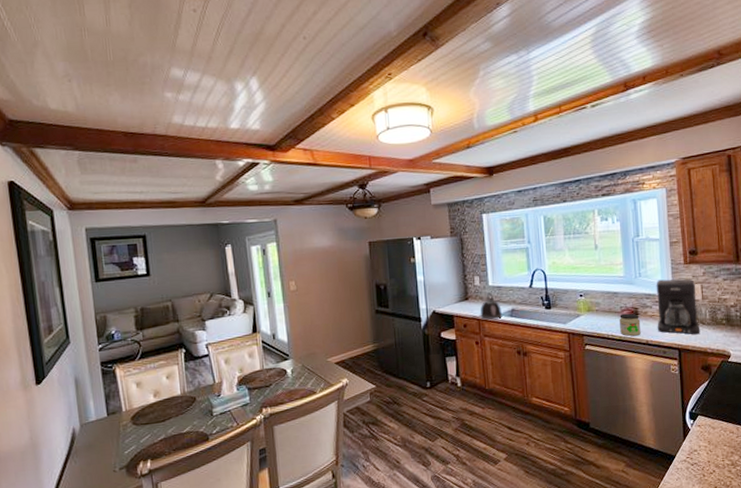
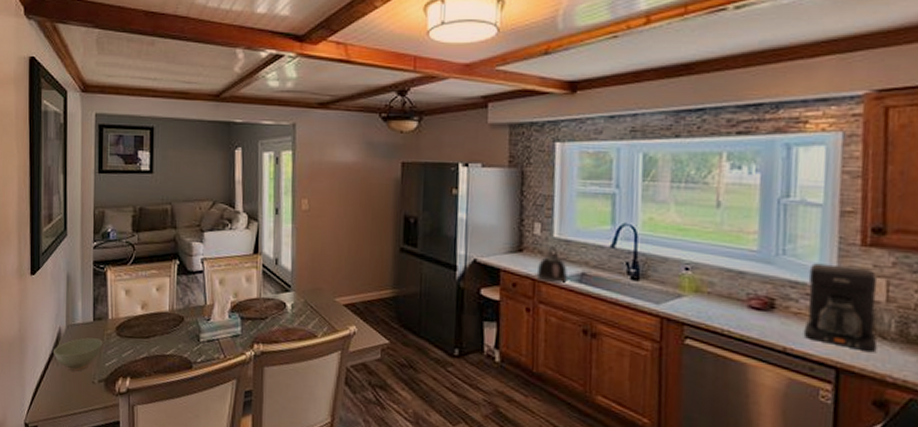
bowl: none [69,431,120,465] -> present [52,337,103,371]
jar: present [619,313,641,336] -> none [742,303,777,338]

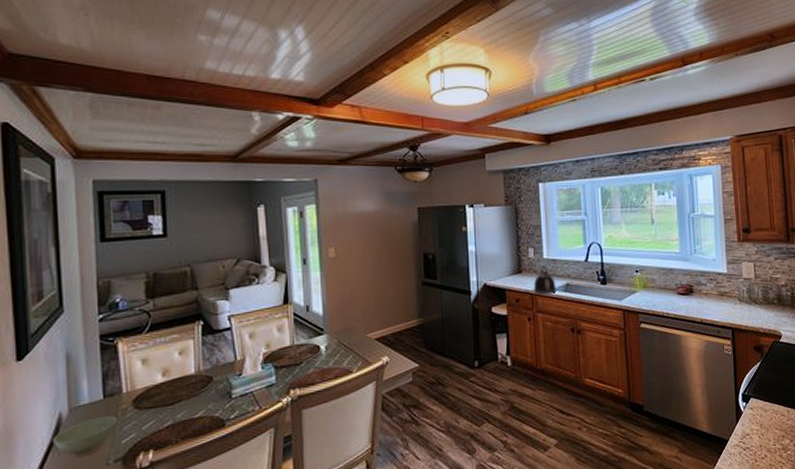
coffee maker: present [803,263,878,352] -> none [710,256,753,314]

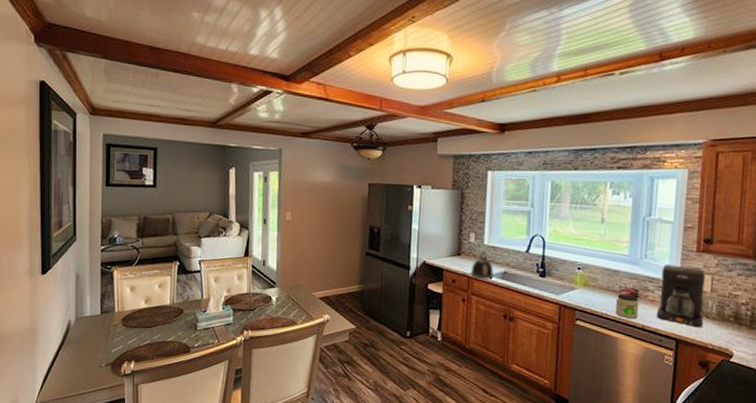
bowl: present [52,416,118,457] -> none [62,328,110,357]
jar: none [674,290,696,314] -> present [615,294,639,319]
coffee maker: none [710,256,753,314] -> present [656,264,706,327]

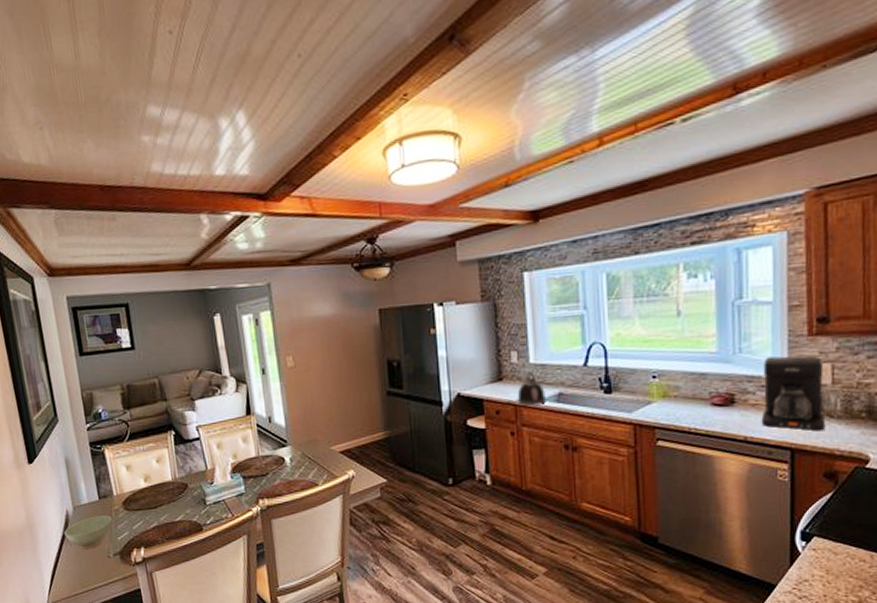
bowl: none [62,328,110,357] -> present [63,515,112,549]
jar: present [615,294,639,319] -> none [706,400,738,430]

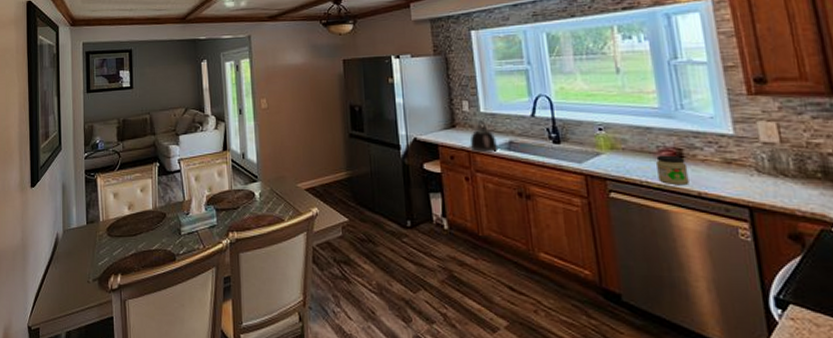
bowl: present [63,515,112,549] -> none [51,240,96,273]
jar: none [706,400,738,430] -> present [655,155,690,184]
coffee maker: present [761,356,826,430] -> none [706,113,782,189]

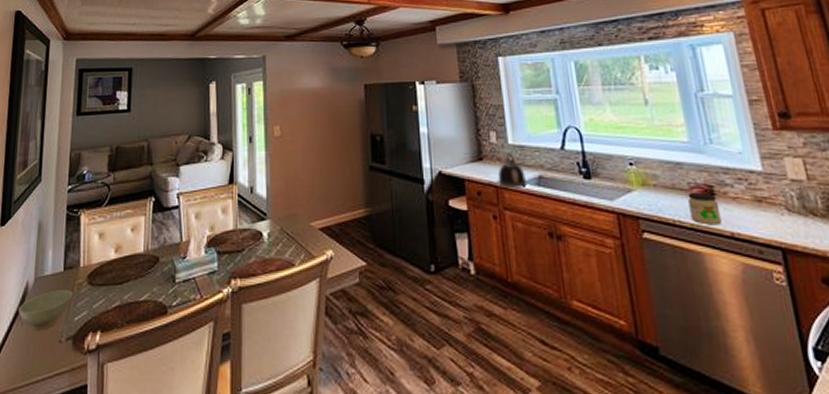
bowl: none [51,240,96,273] -> present [18,290,73,330]

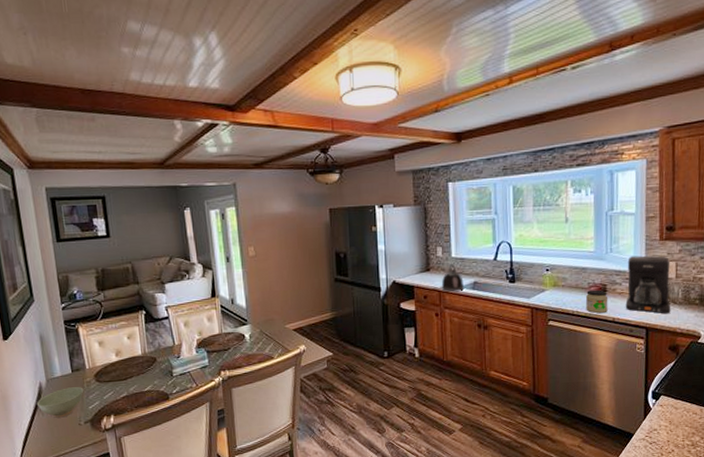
coffee maker: none [735,149,812,229] -> present [625,255,671,313]

